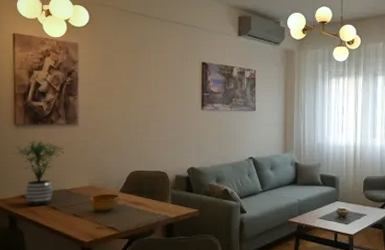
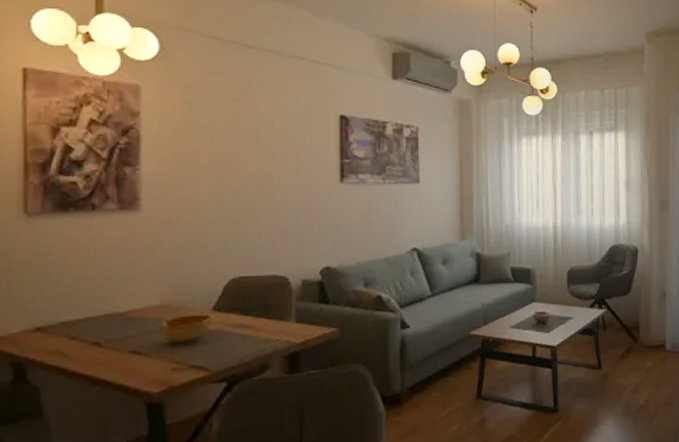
potted plant: present [12,141,65,207] -> none [20,237,116,344]

